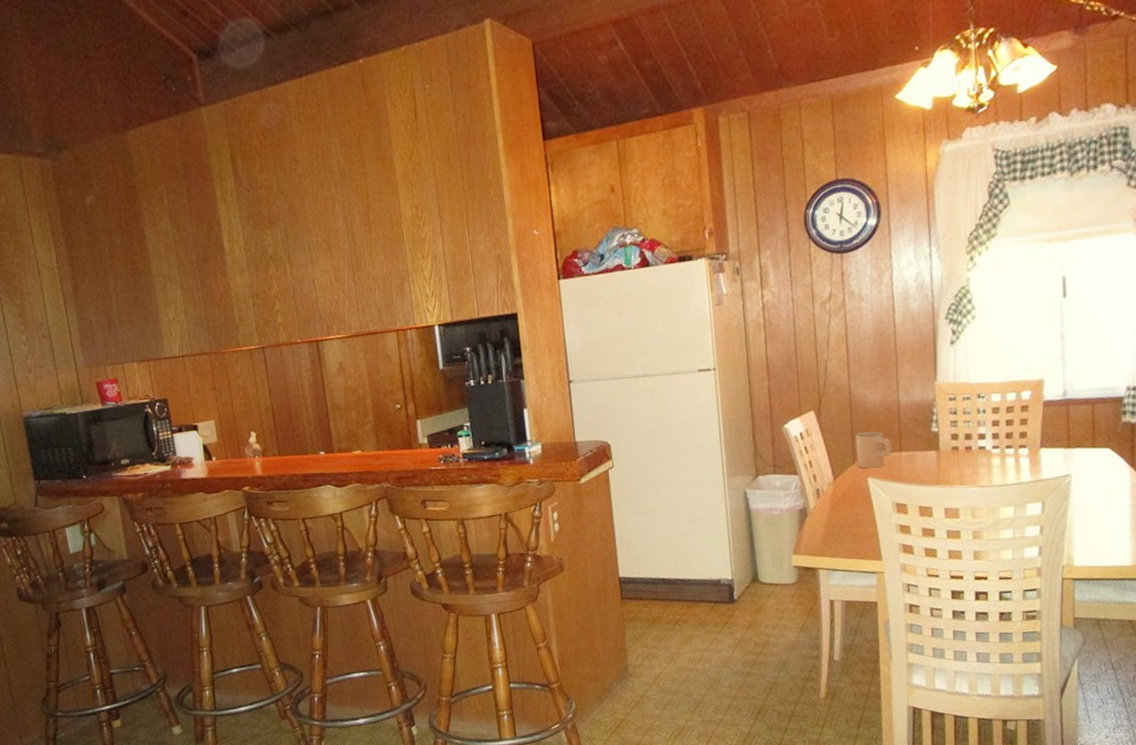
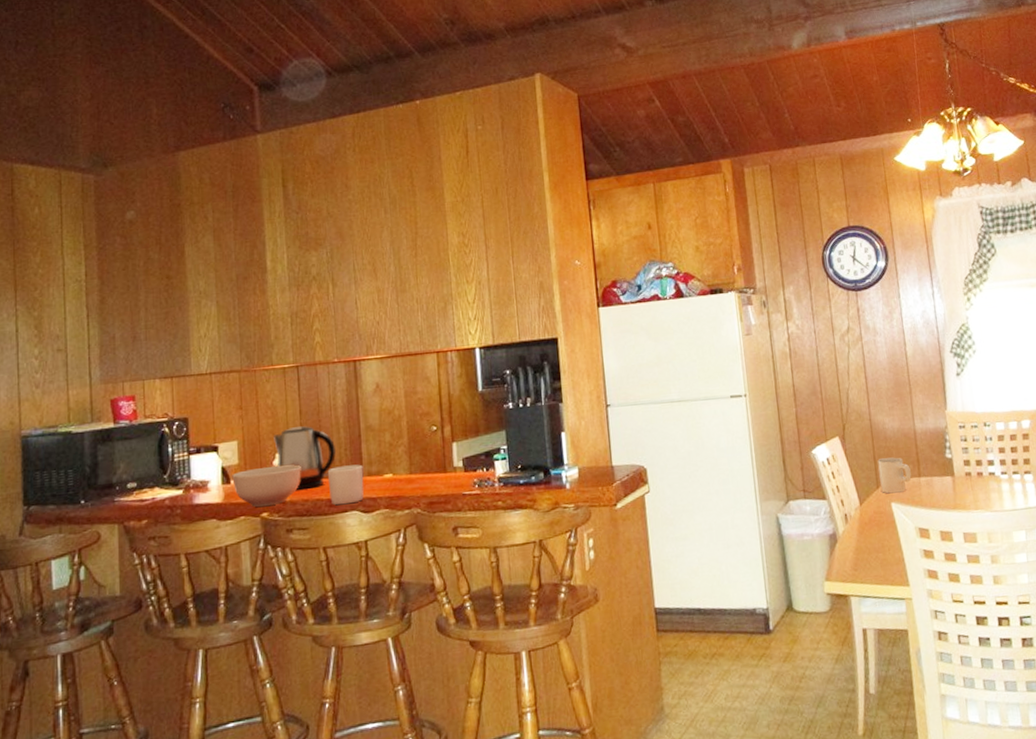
bowl: none [213,442,276,481] -> present [232,464,301,507]
kettle: none [247,405,306,467] -> present [274,426,336,491]
mug: none [299,441,336,480] -> present [327,464,365,506]

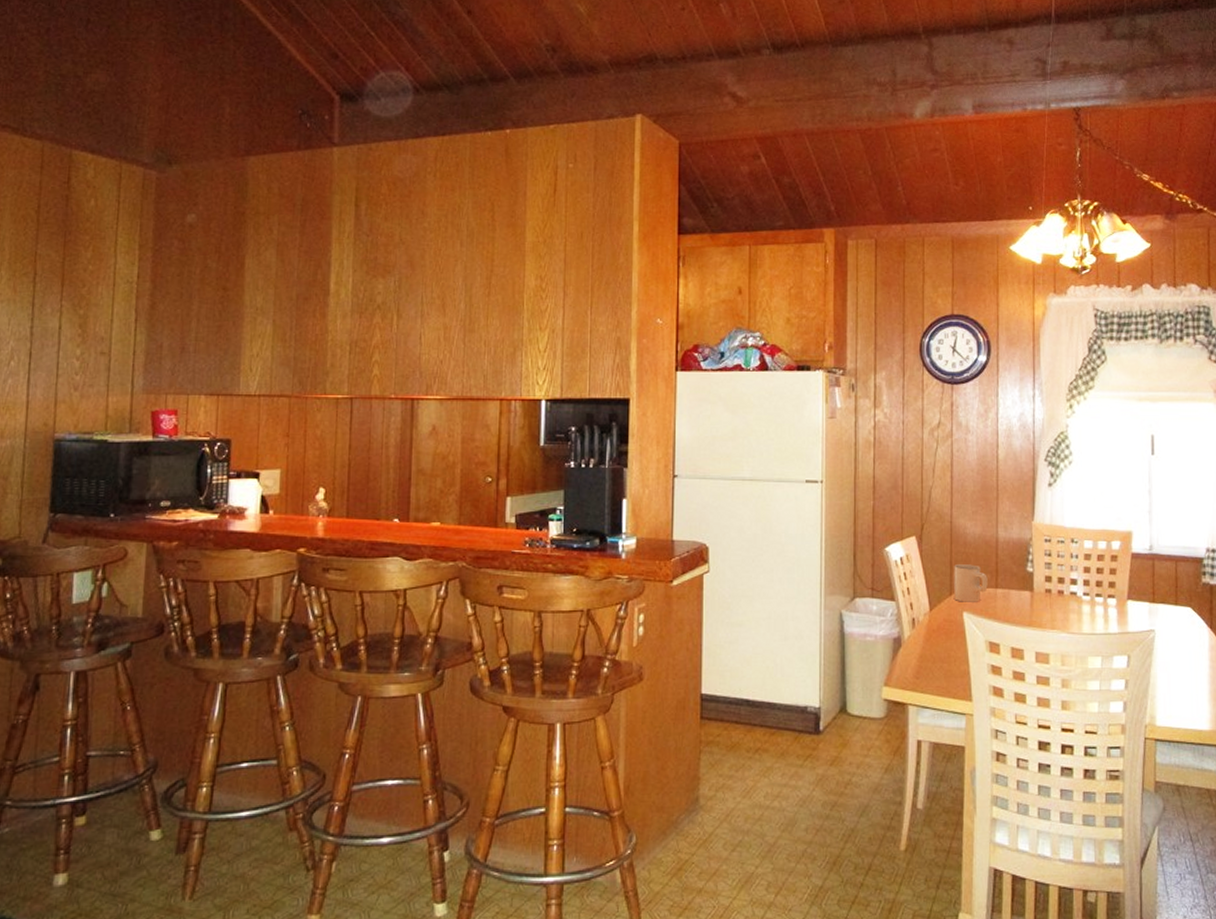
bowl: present [232,464,301,507] -> none [271,500,345,541]
kettle: present [274,426,336,491] -> none [319,462,383,529]
mug: present [327,464,365,506] -> none [371,508,410,549]

